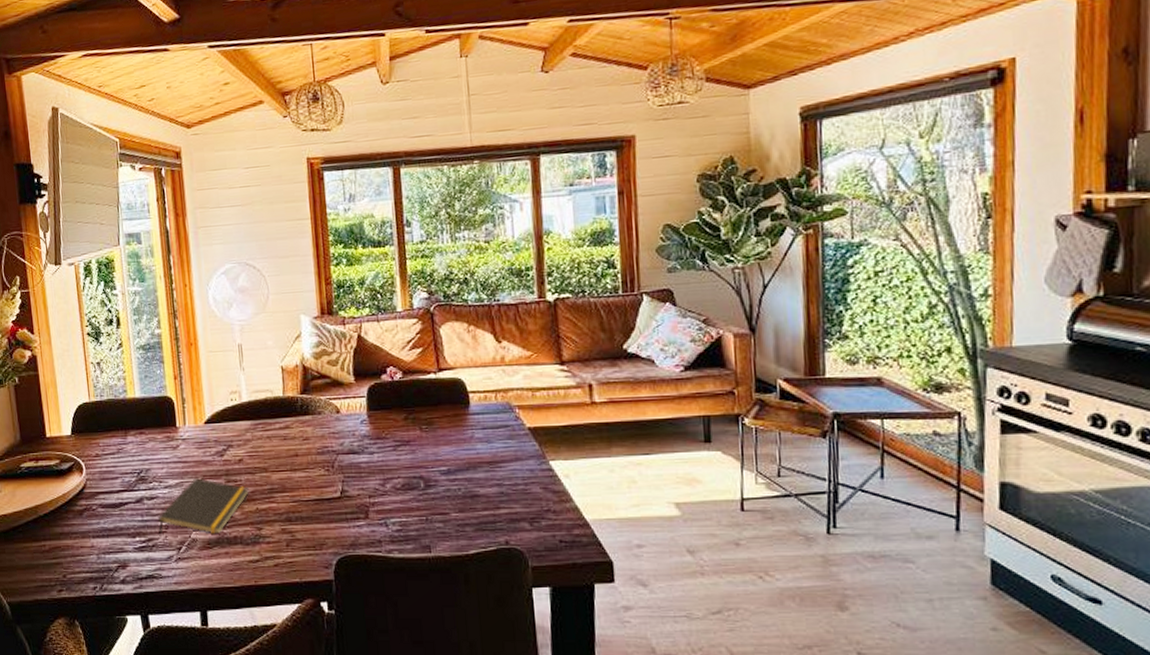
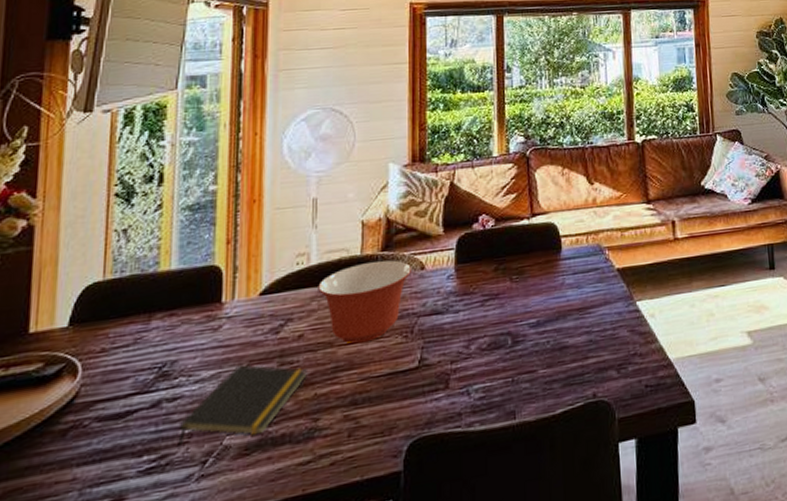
mixing bowl: none [250,403,328,472] -> present [318,260,411,344]

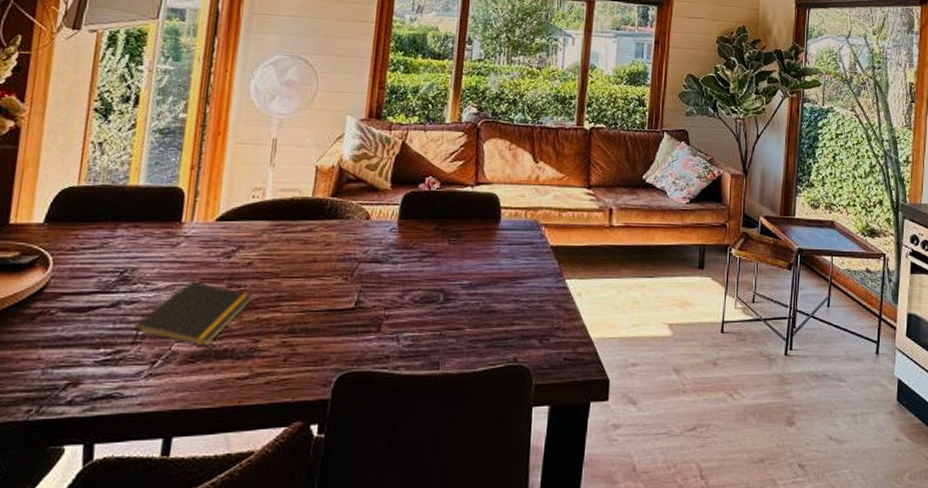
mixing bowl: present [318,260,411,344] -> none [270,206,357,278]

